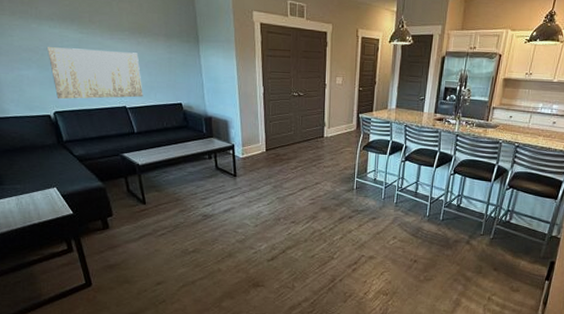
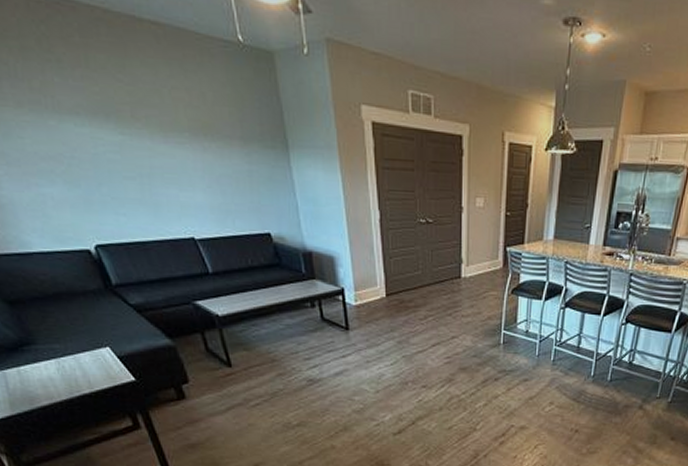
wall art: present [48,47,143,100] -> none [76,154,217,228]

